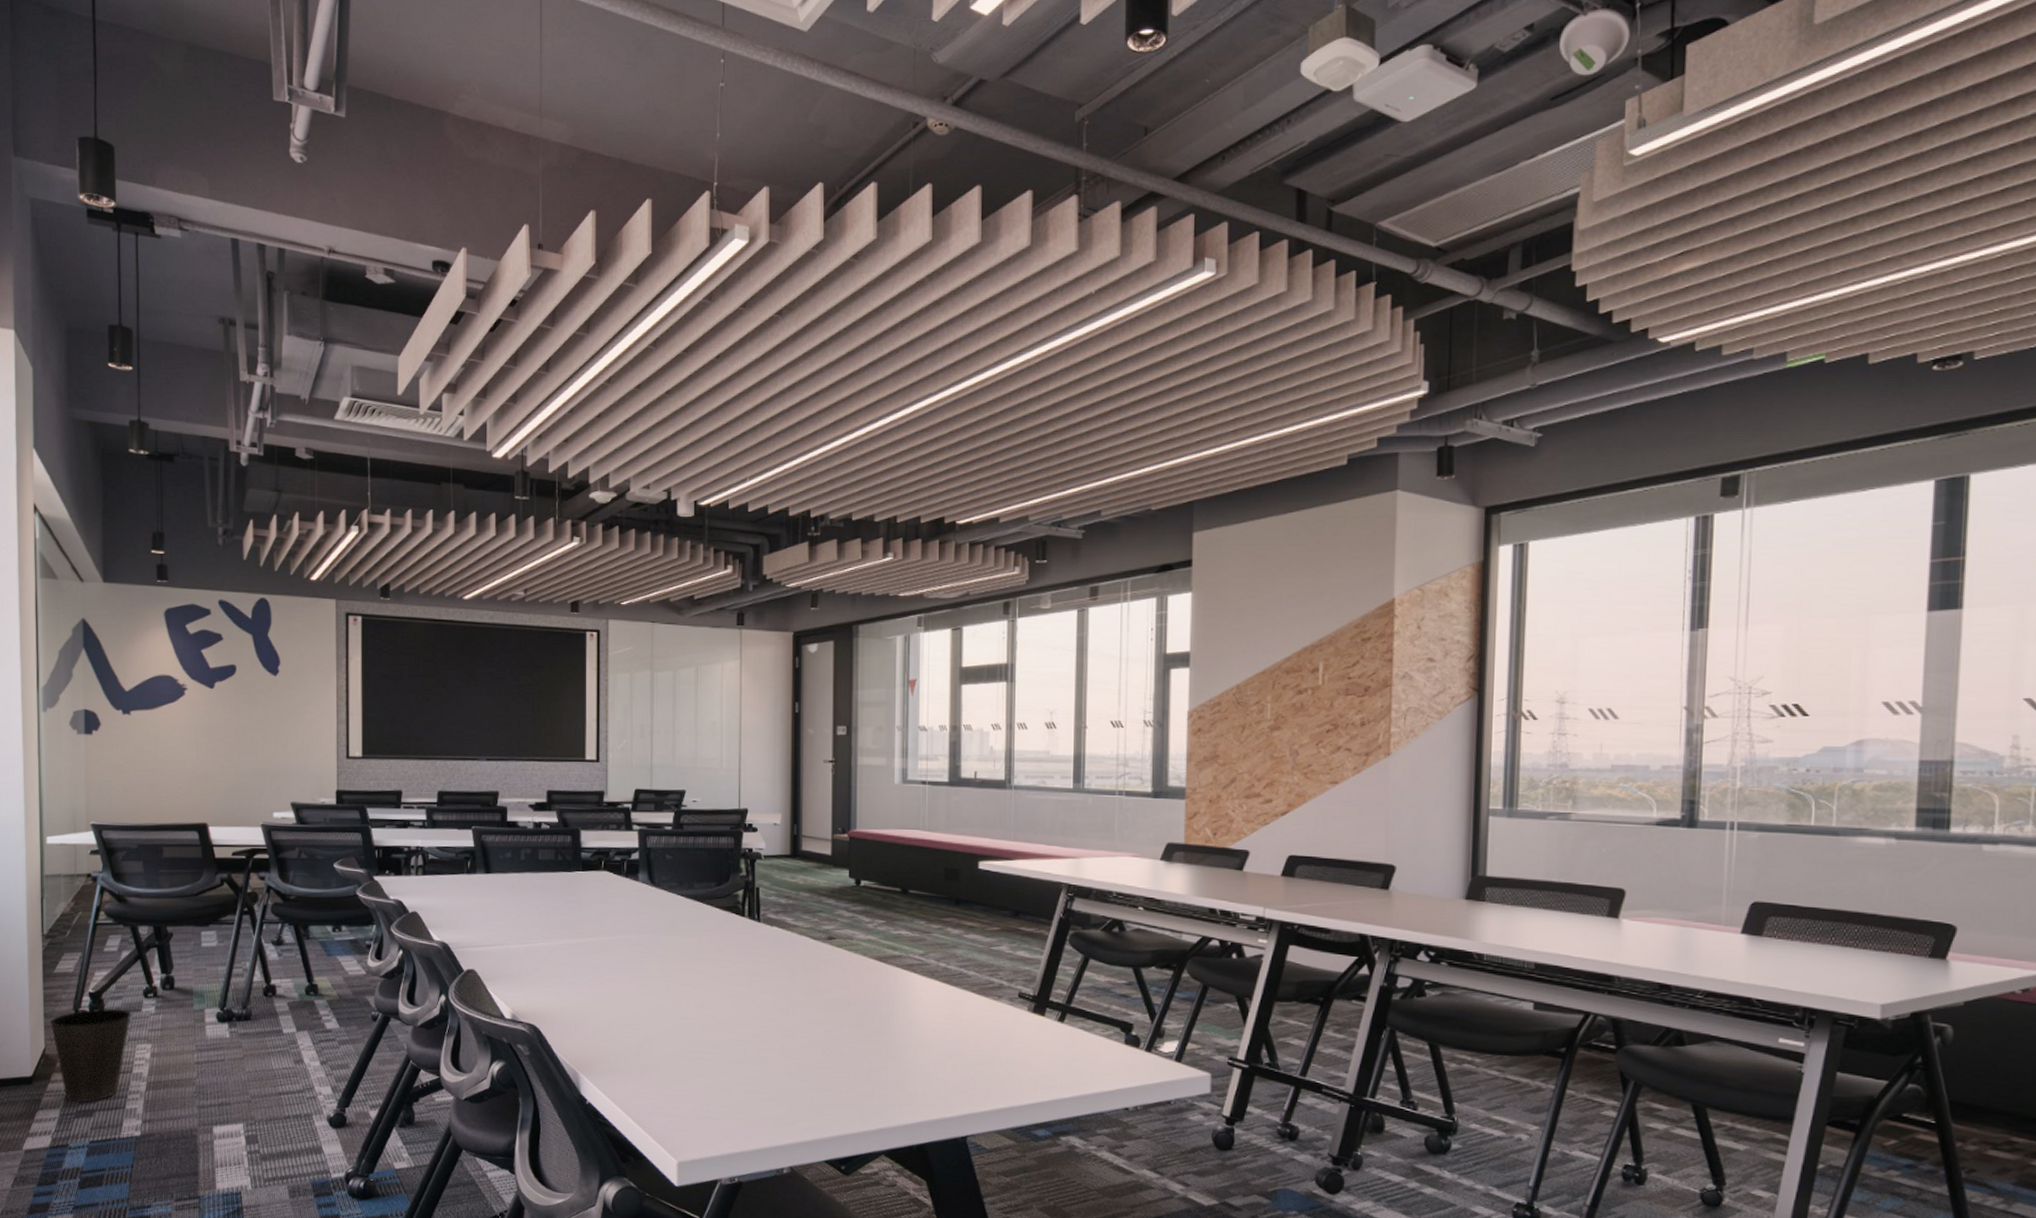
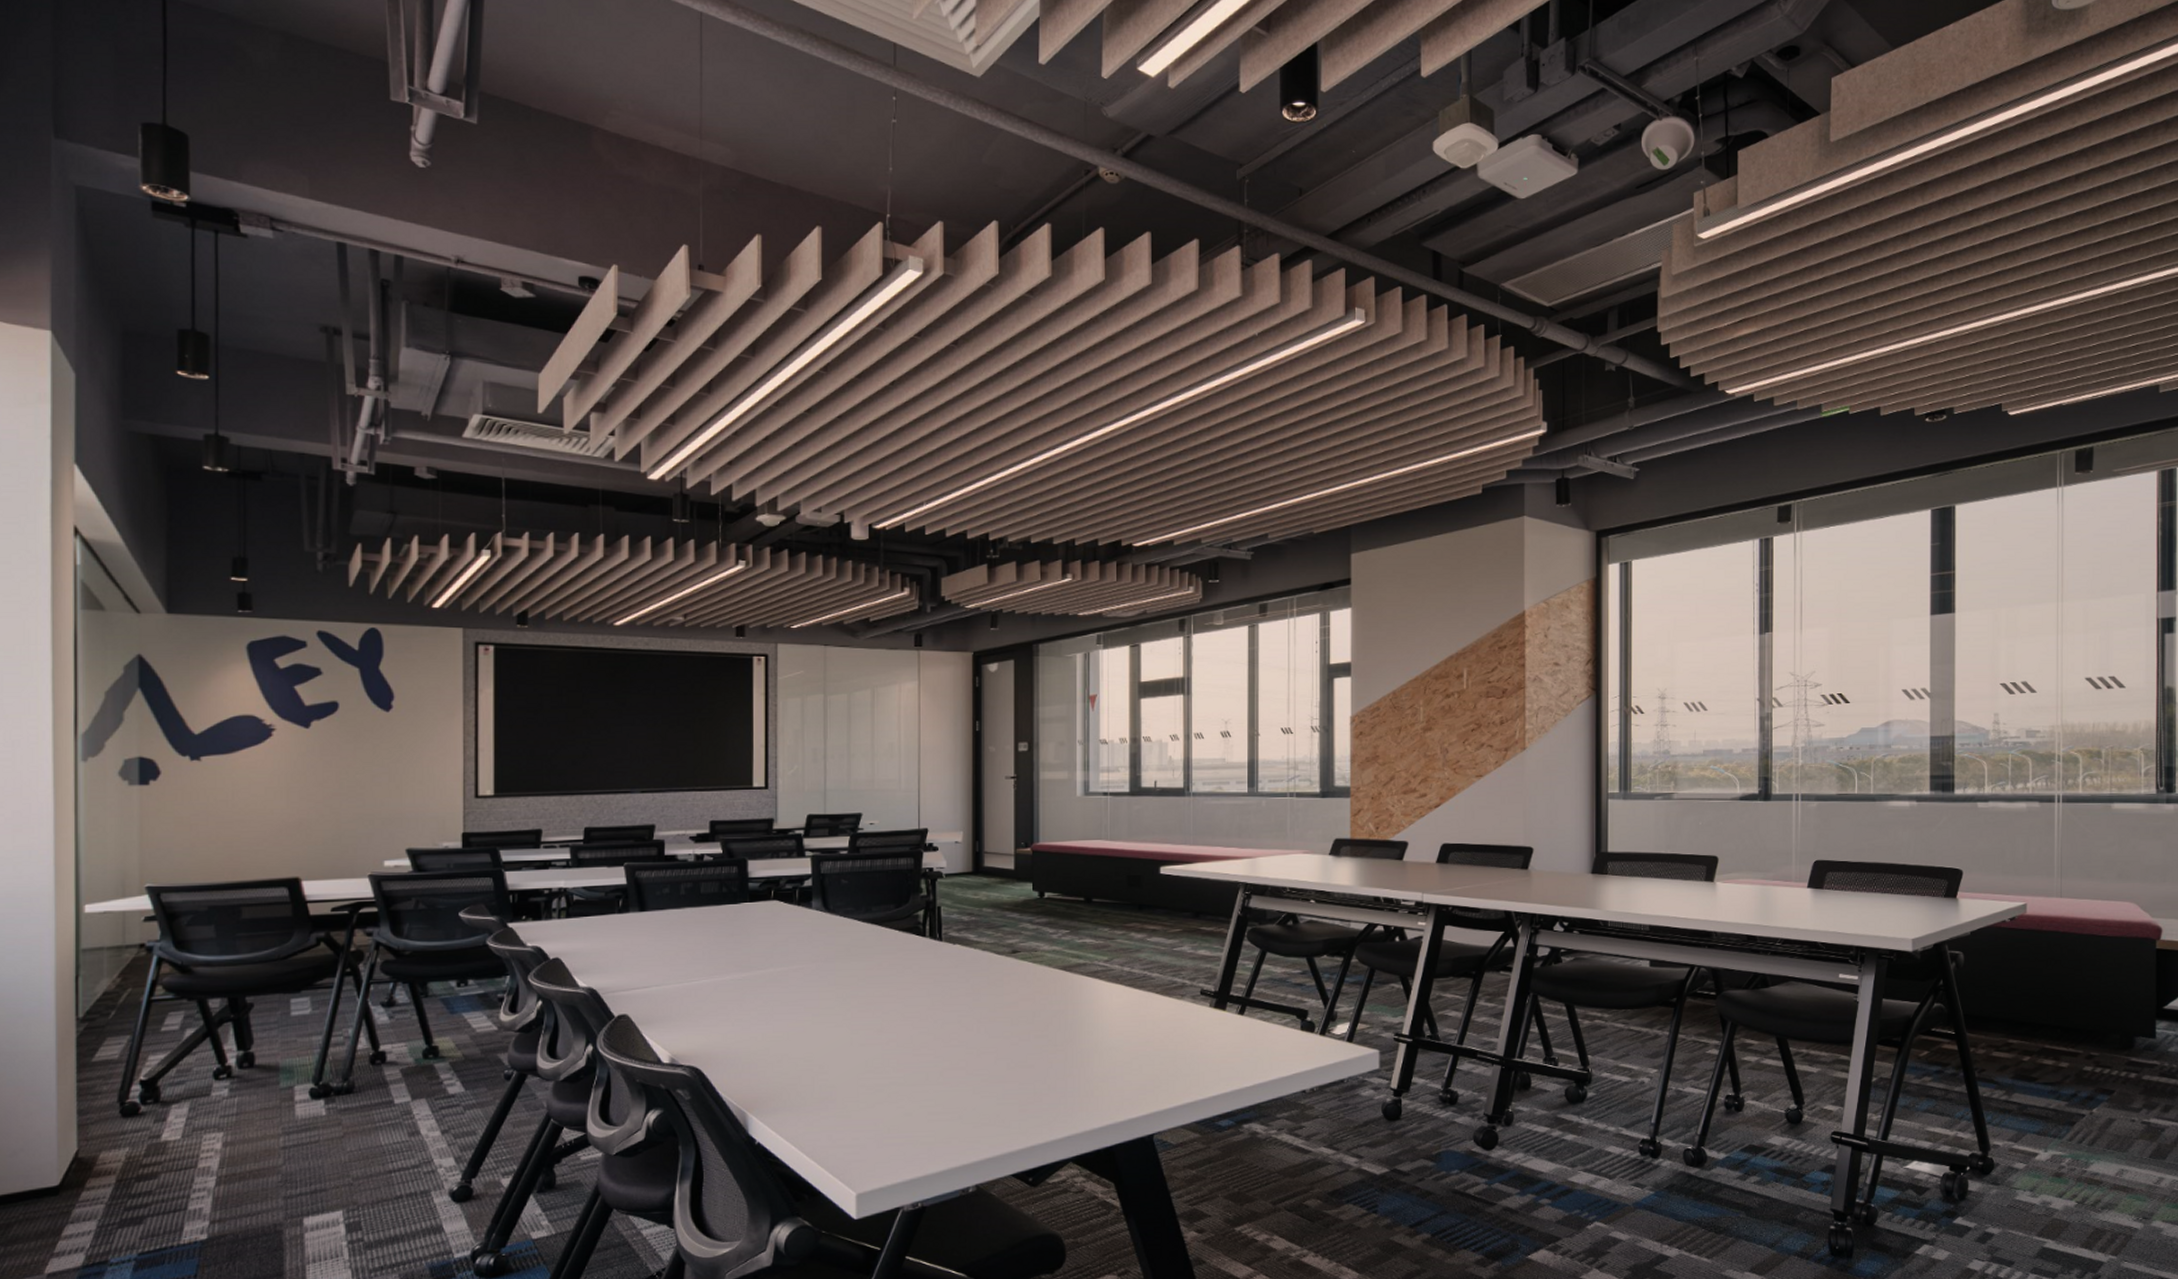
waste basket: present [50,1008,131,1102] -> none [86,1095,197,1210]

